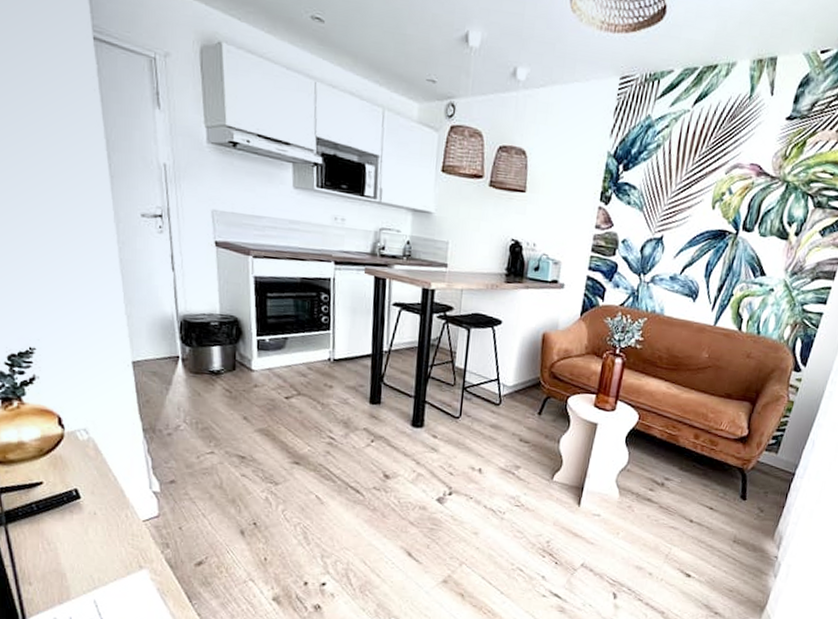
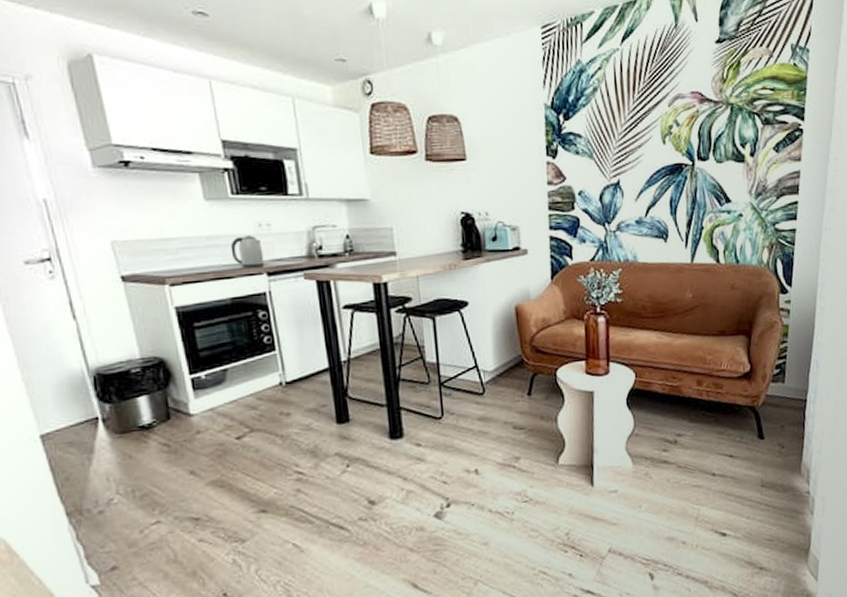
kettle: none [308,225,335,256] -> present [230,236,265,268]

